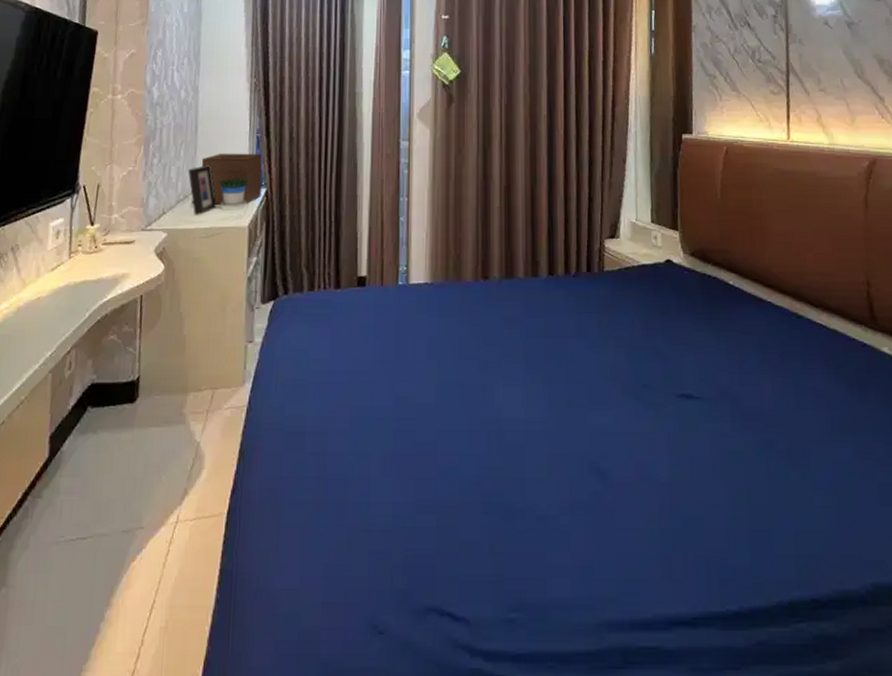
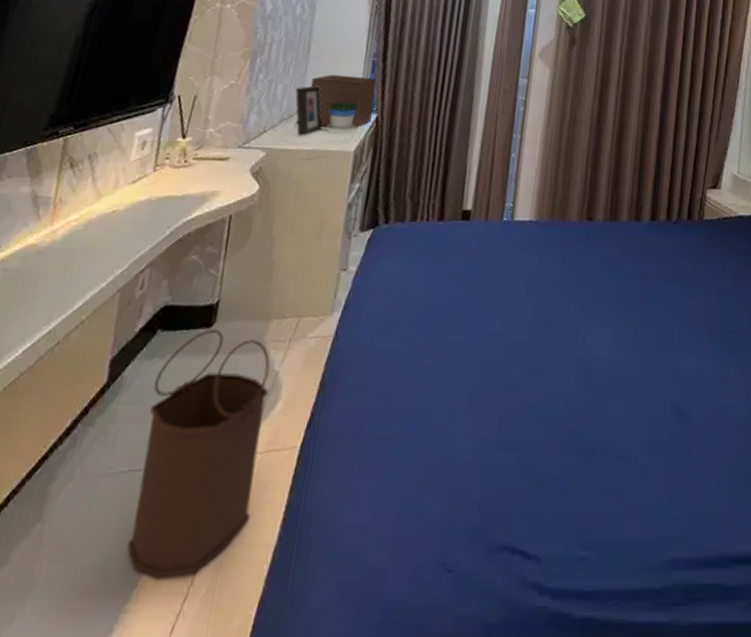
basket: none [82,403,193,639] -> present [127,329,270,579]

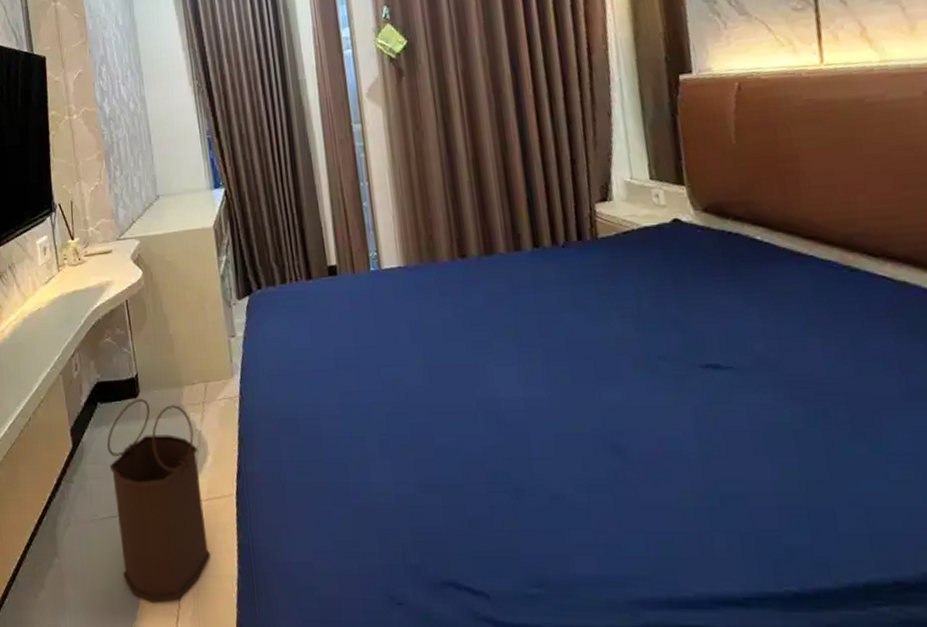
picture frame: present [295,85,323,137] -> none [148,172,180,221]
decorative box: present [311,74,376,129] -> none [159,154,222,209]
flowerpot: present [325,100,360,135] -> none [179,180,209,214]

